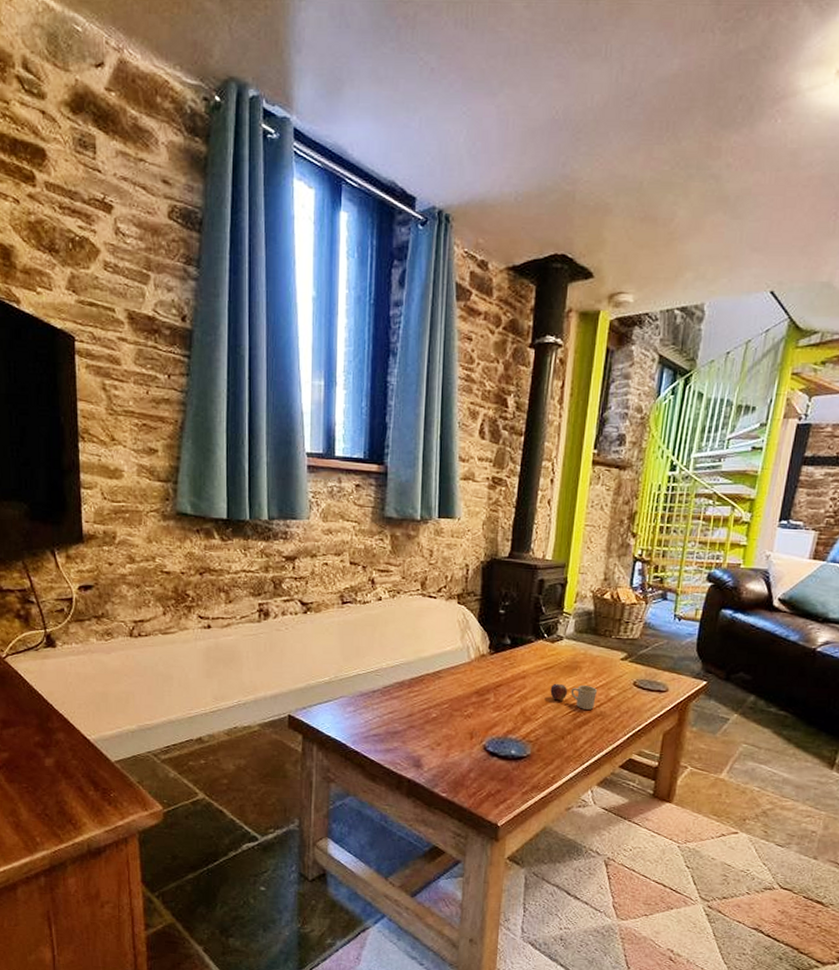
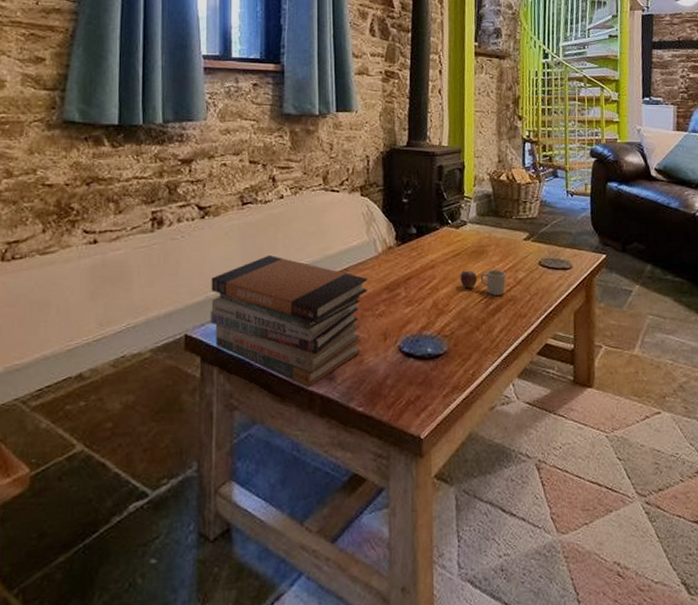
book stack: none [310,651,459,772] -> present [209,254,368,388]

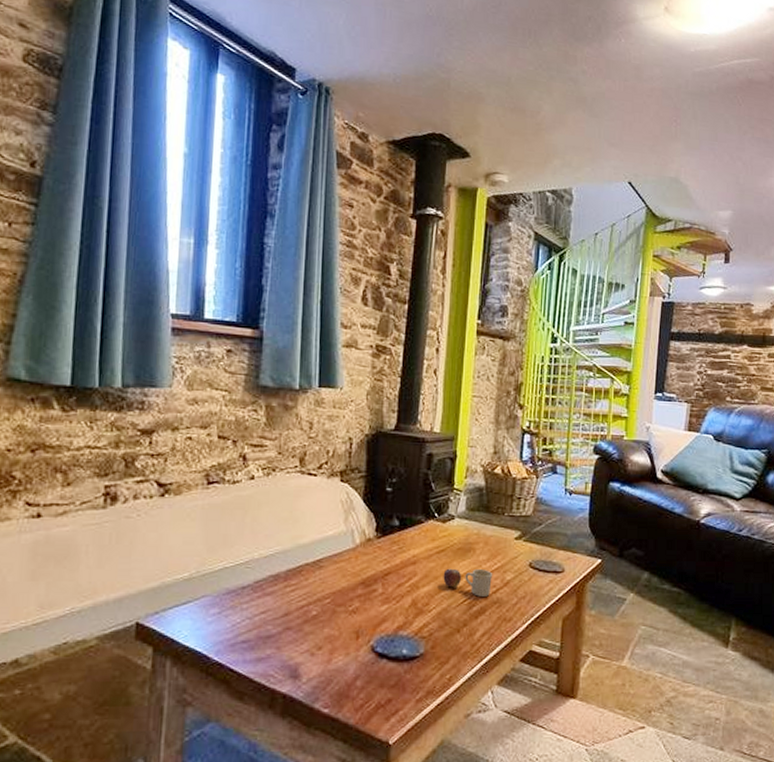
book stack: present [209,254,368,388] -> none [164,540,342,686]

